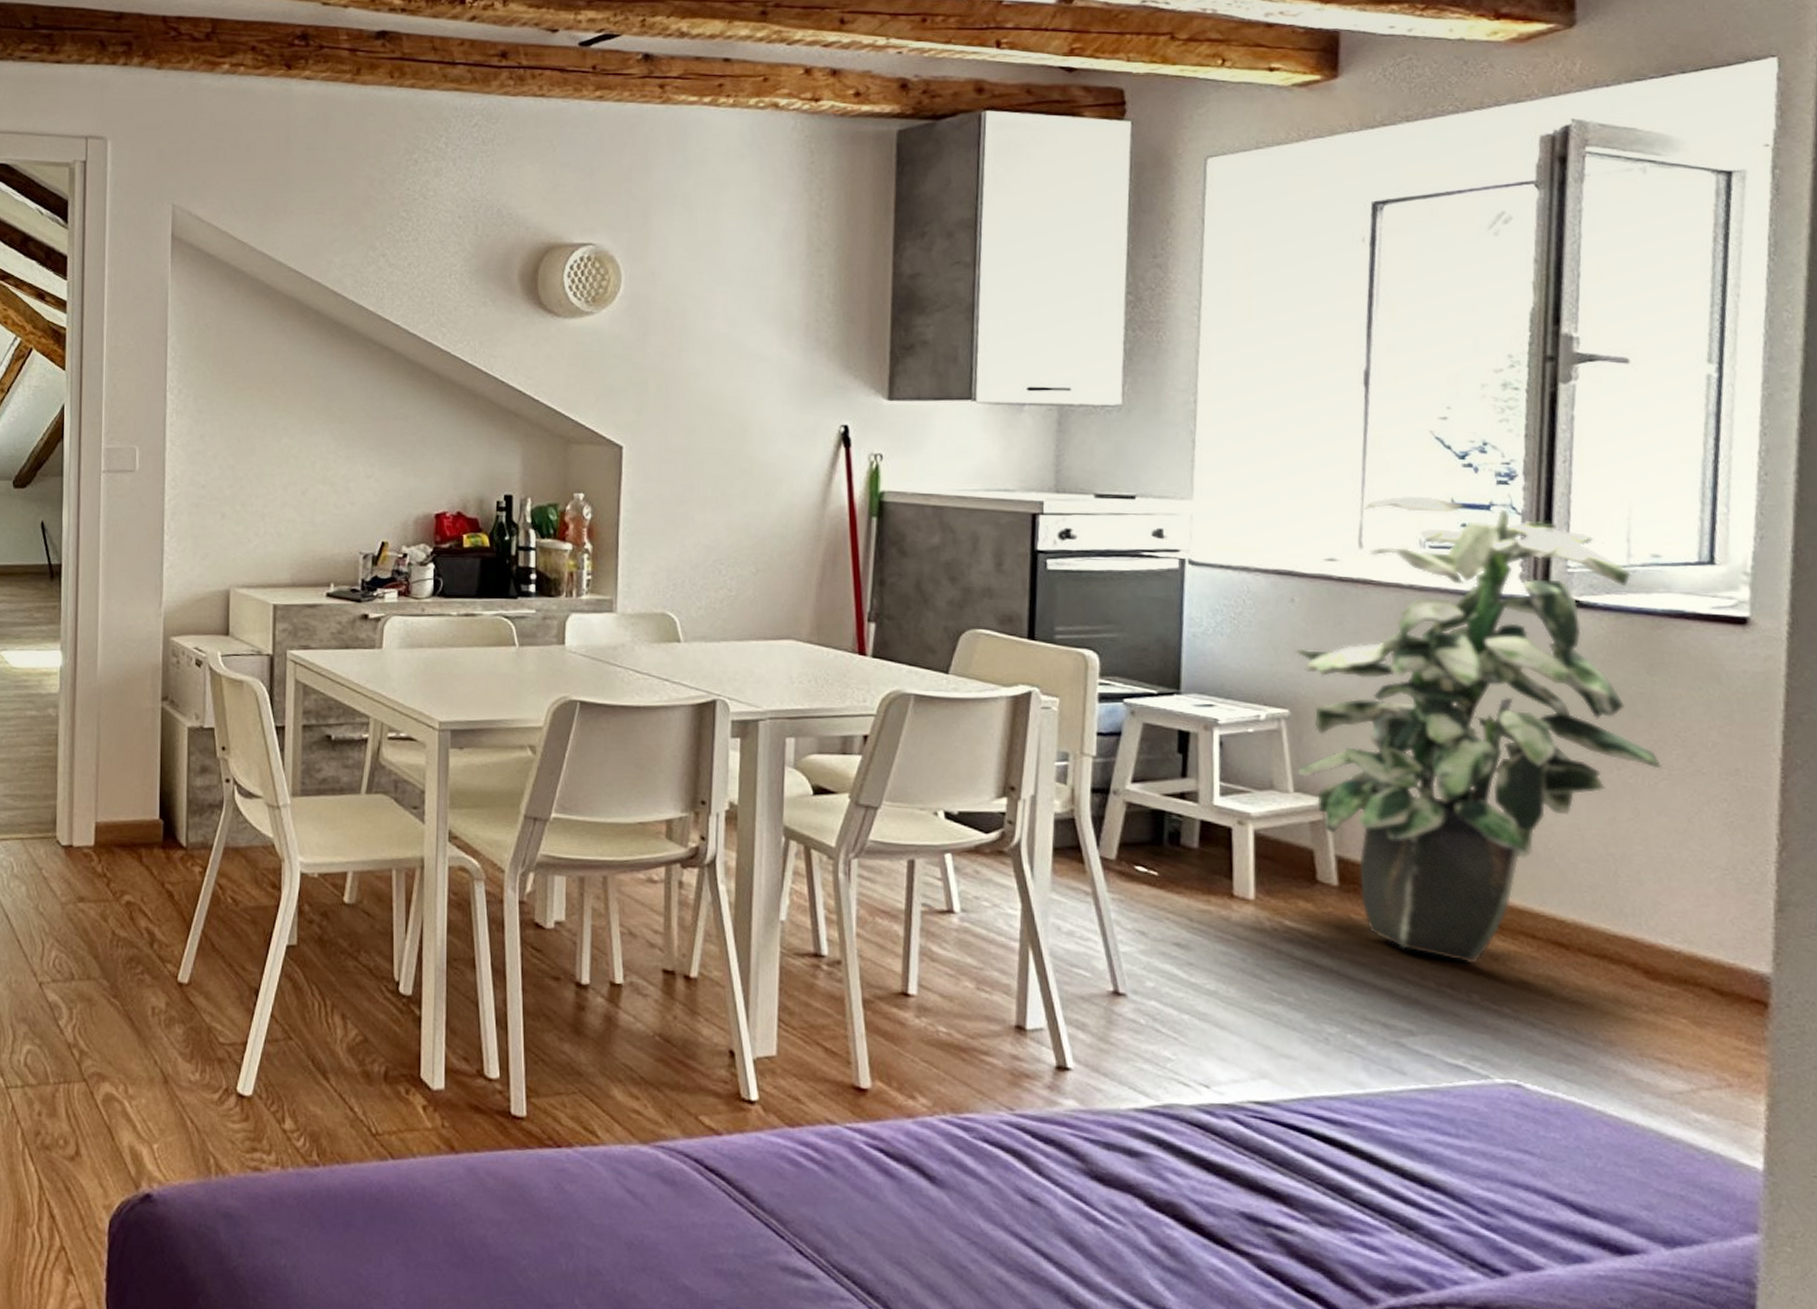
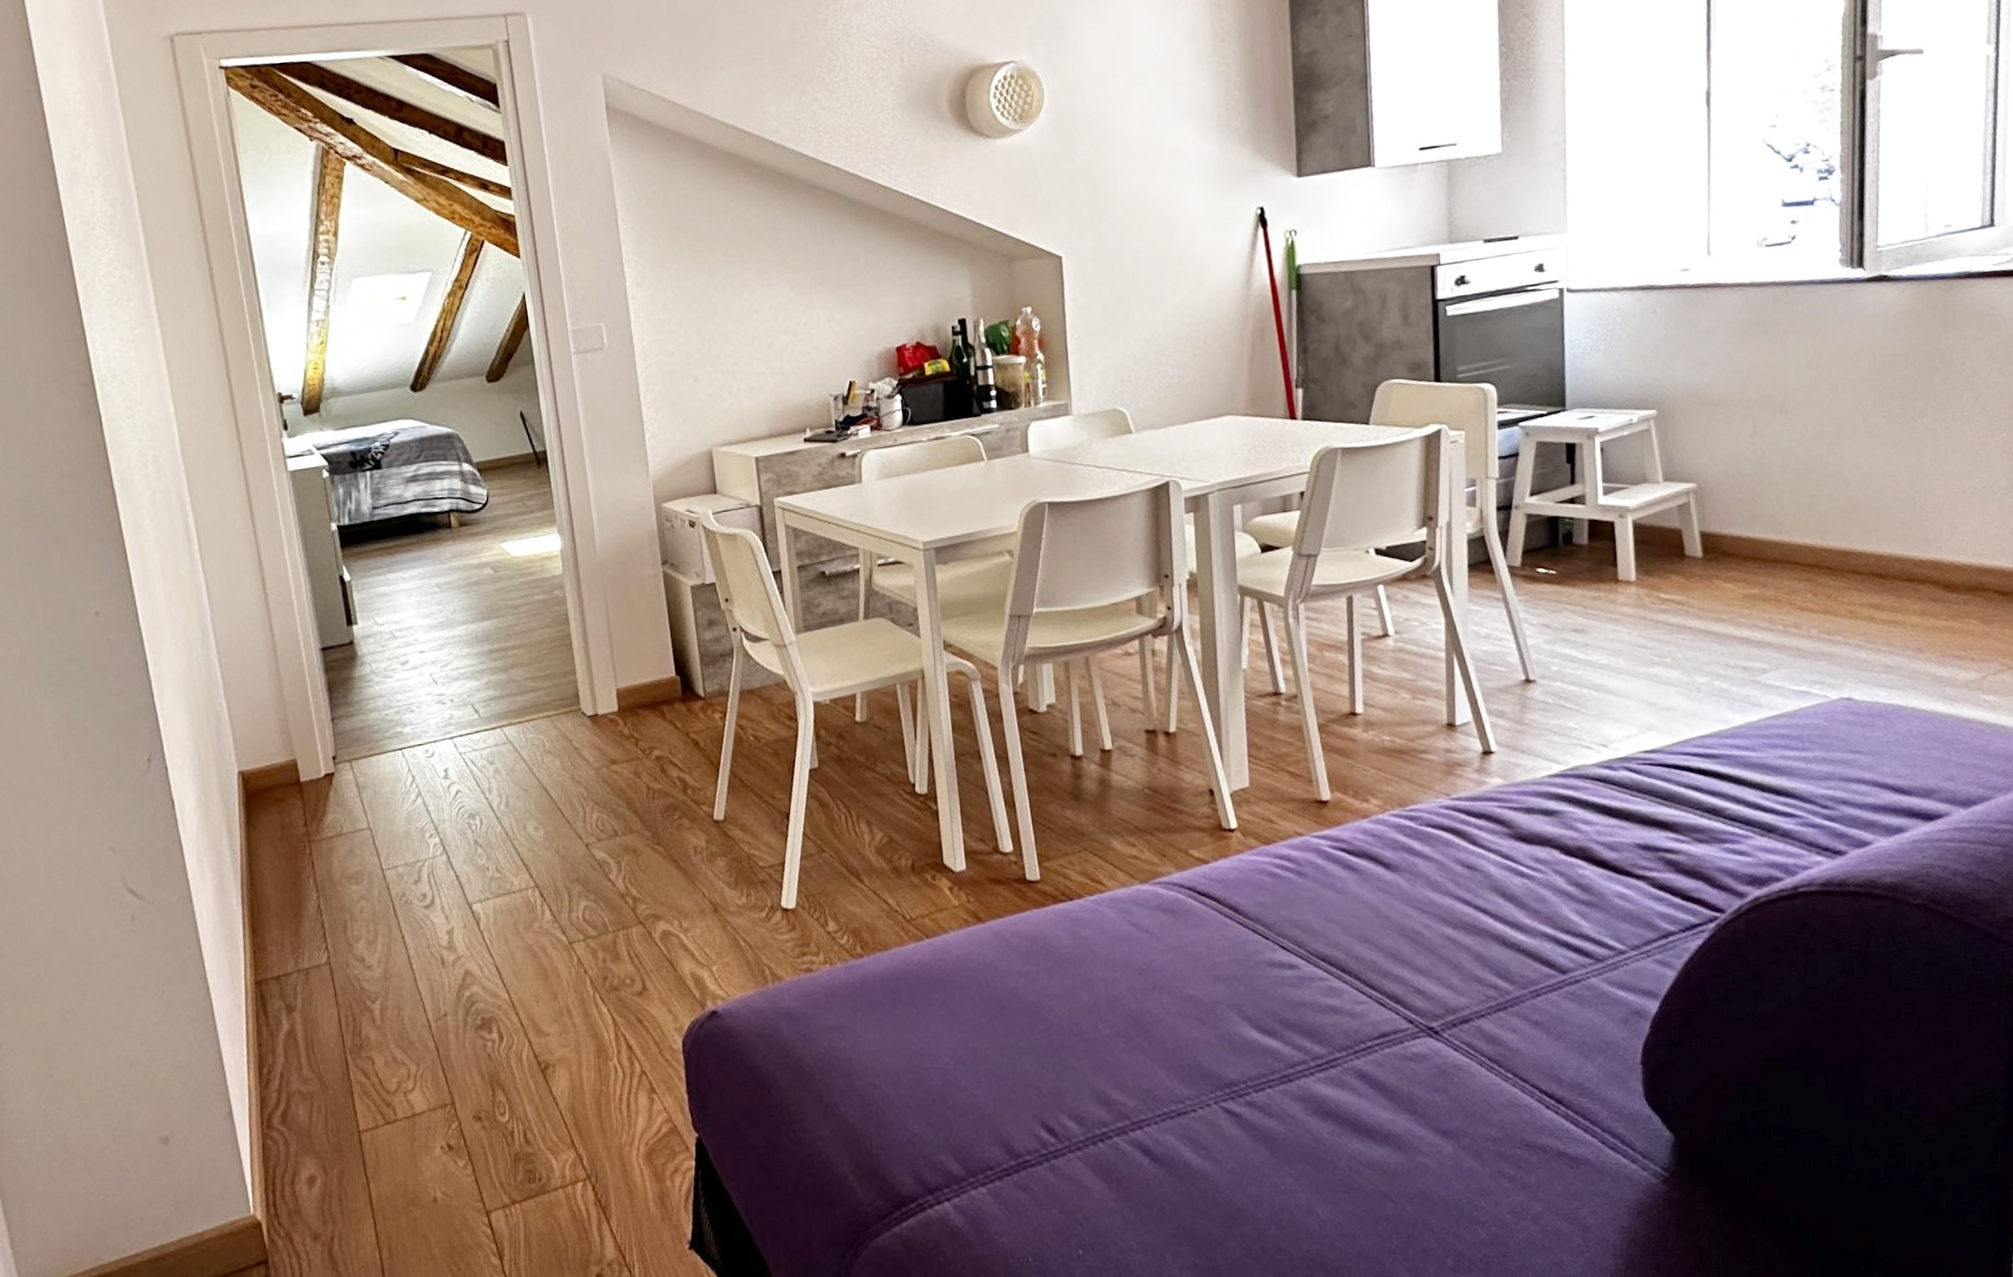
indoor plant: present [1295,495,1661,964] -> none [1659,199,1955,605]

